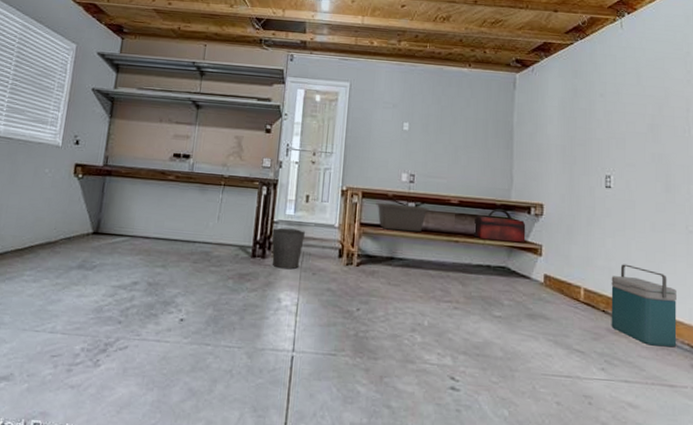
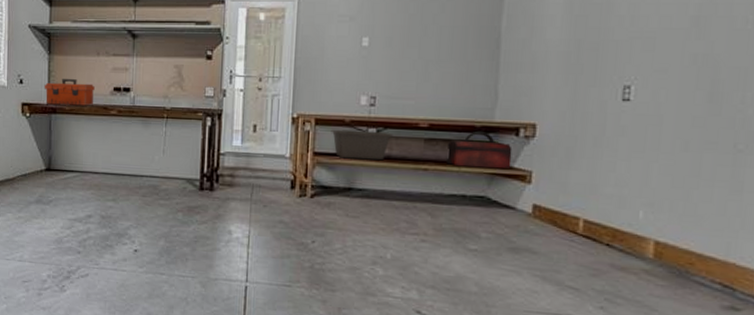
toolbox: none [101,142,154,170] -> present [44,79,95,106]
bucket: present [272,227,306,270] -> none [219,159,255,202]
cooler: present [611,264,677,348] -> none [616,191,711,287]

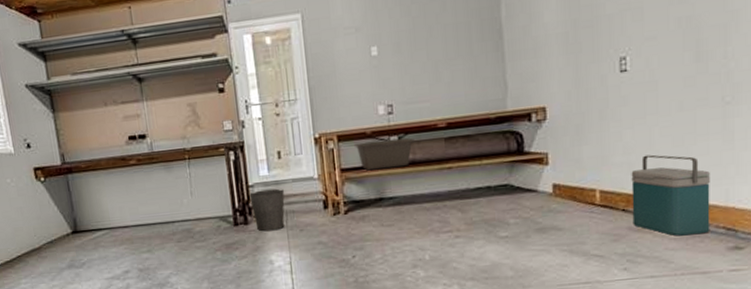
toolbox: present [44,79,95,106] -> none [54,134,110,165]
bucket: none [219,159,255,202] -> present [249,188,285,232]
toolbox: present [447,131,513,170] -> none [467,122,528,160]
cooler: none [616,191,711,287] -> present [631,154,710,236]

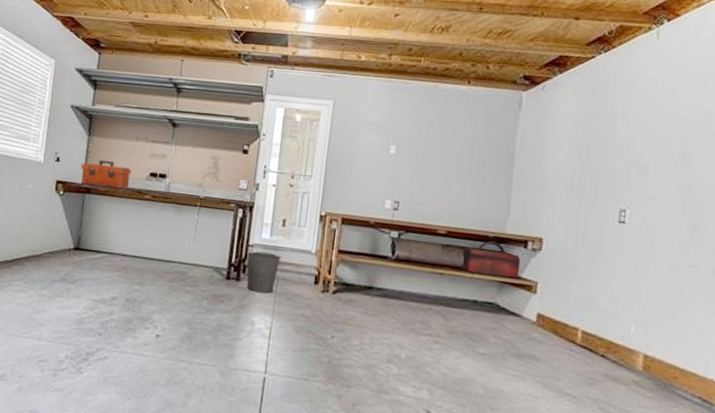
toolbox: none [54,134,110,165] -> present [80,160,131,189]
storage bin: present [354,137,414,171] -> none [356,229,413,263]
toolbox: none [467,122,528,160] -> present [461,241,521,279]
cooler: present [631,154,710,236] -> none [609,307,692,400]

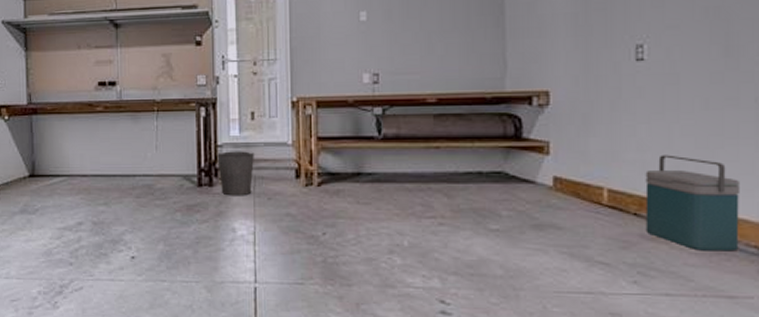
toolbox: present [80,160,131,189] -> none [22,76,78,105]
toolbox: present [461,241,521,279] -> none [459,102,527,142]
cooler: none [609,307,692,400] -> present [645,155,739,252]

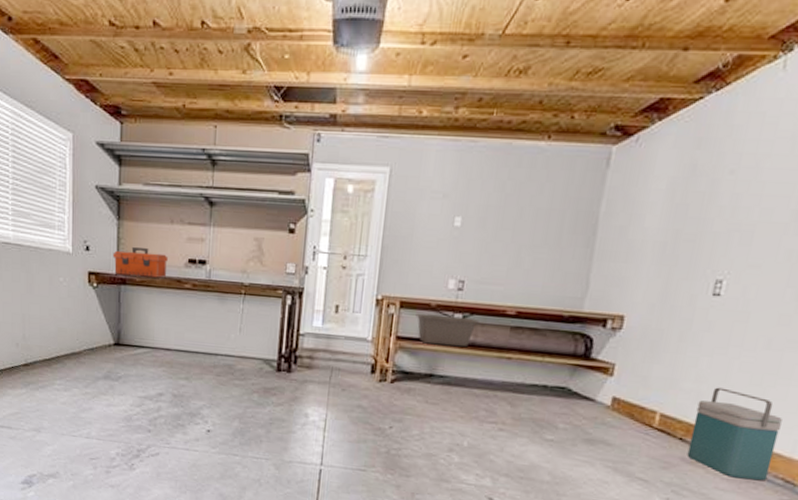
toolbox: none [22,76,78,105] -> present [112,247,168,278]
bucket: present [217,151,255,196] -> none [298,340,335,385]
storage bin: none [334,110,400,142] -> present [416,313,479,348]

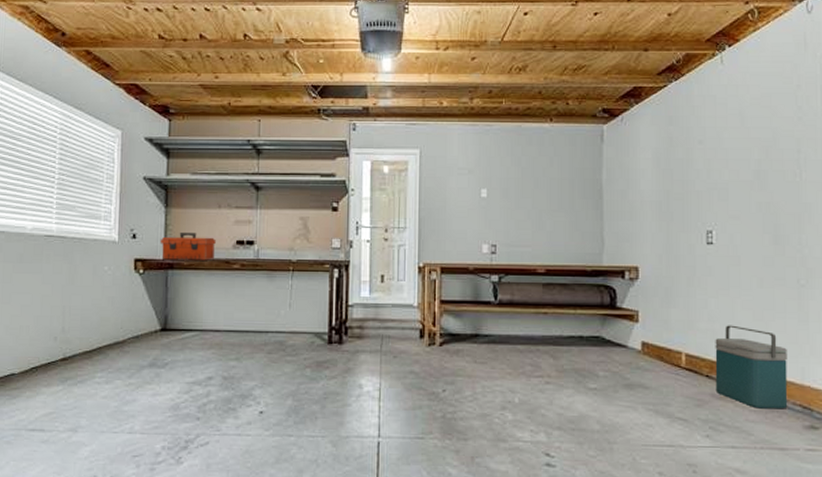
storage bin: present [416,313,479,348] -> none [456,277,514,306]

